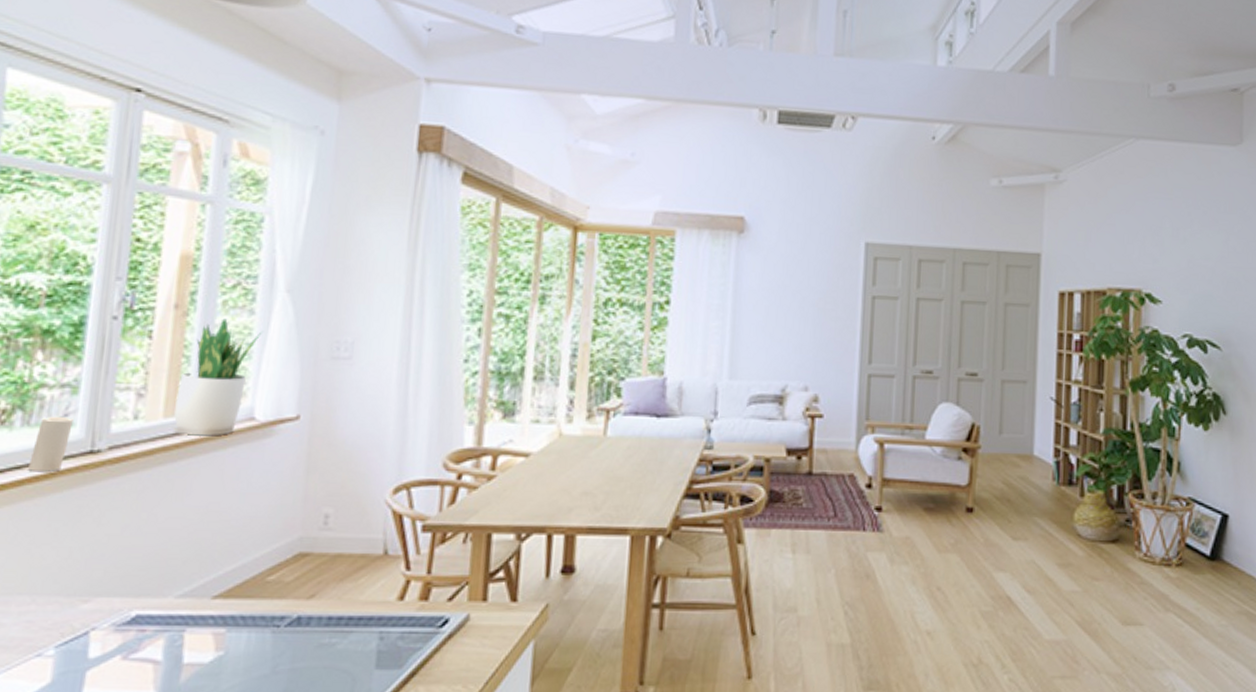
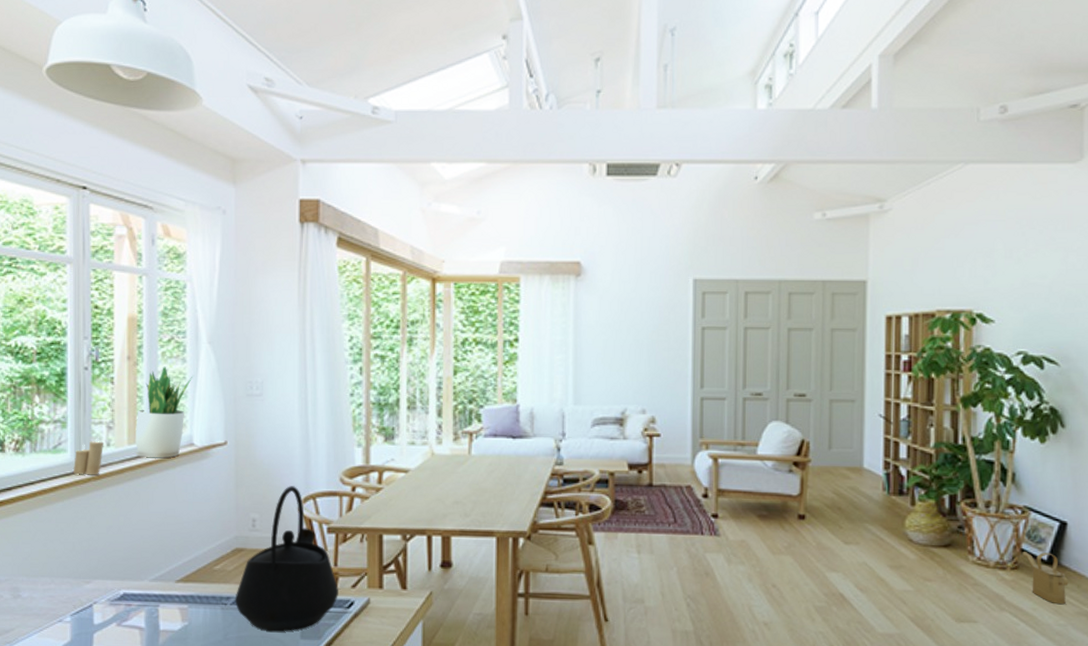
candle: present [28,416,73,473] -> none [39,444,65,487]
candle: none [81,407,131,458] -> present [74,437,104,475]
kettle: none [291,472,431,660] -> present [235,486,338,632]
watering can: none [1187,547,1230,604] -> present [1022,552,1069,605]

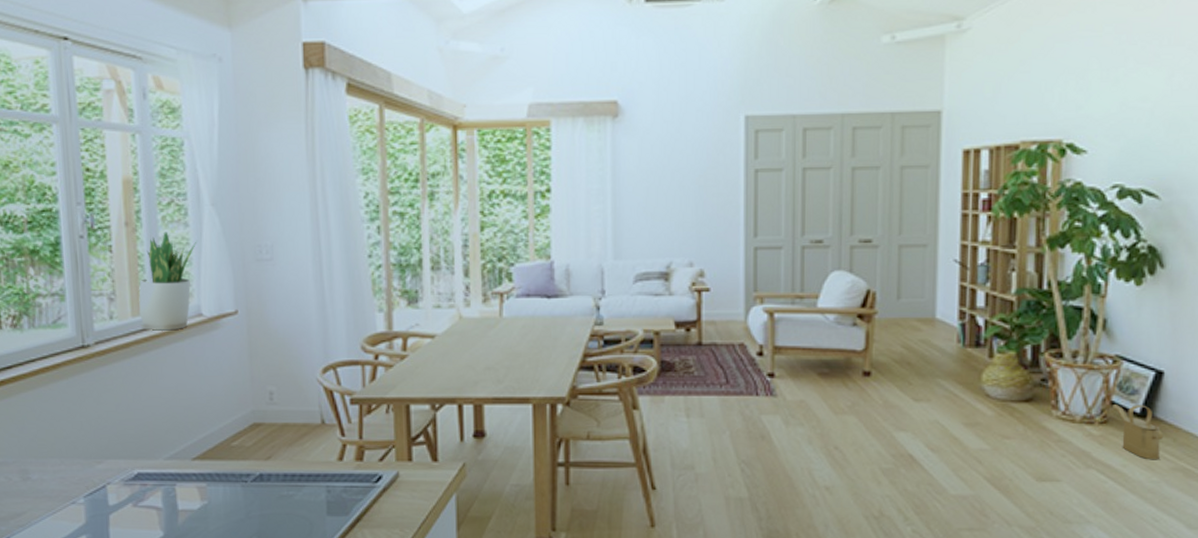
candle: present [74,437,104,475] -> none [75,310,107,350]
kettle: present [235,486,338,632] -> none [255,356,365,509]

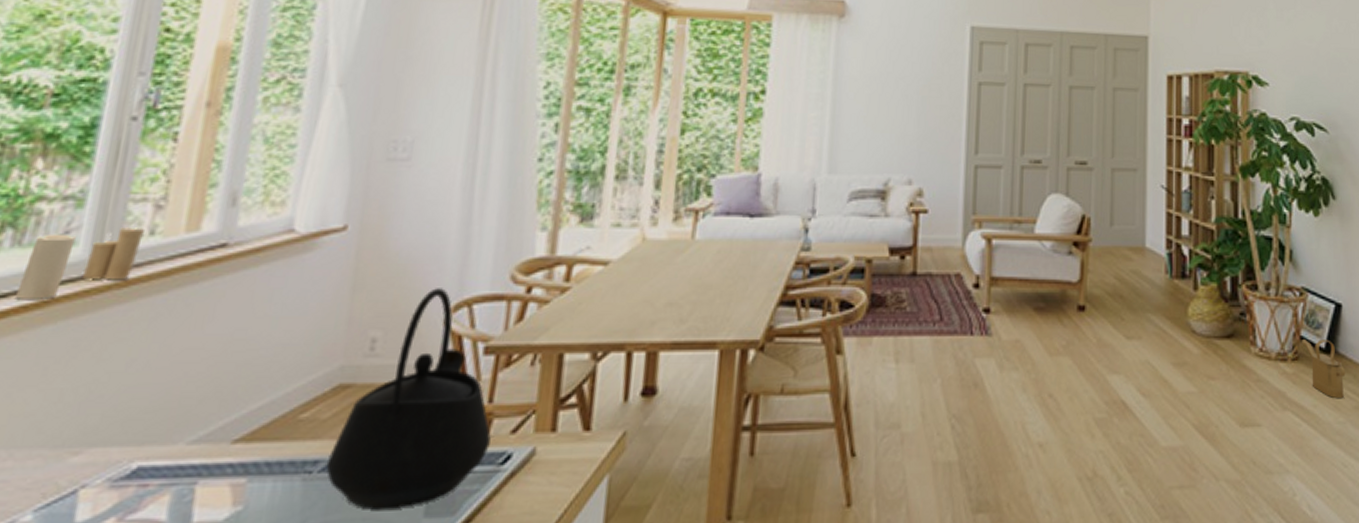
candle: none [40,319,66,364] -> present [16,233,76,301]
candle: none [75,310,107,350] -> present [83,221,146,280]
planter: present [139,232,197,331] -> none [196,117,308,252]
kettle: none [255,356,365,509] -> present [325,288,491,509]

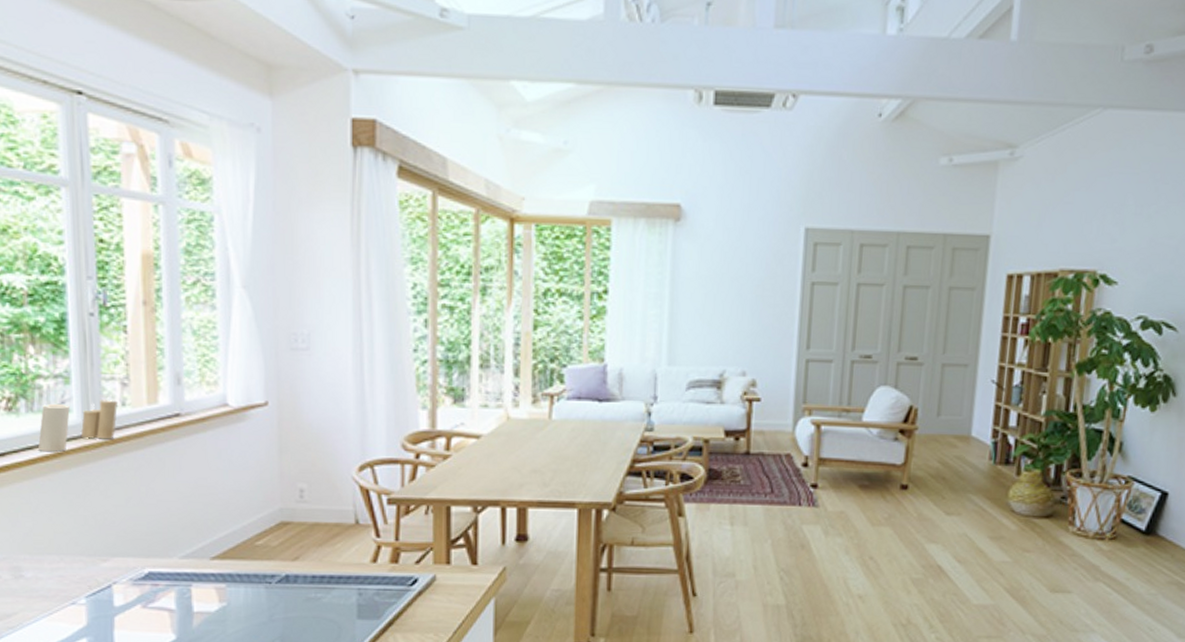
kettle: present [325,288,491,509] -> none [280,452,400,612]
watering can: present [1302,339,1346,399] -> none [1121,522,1164,574]

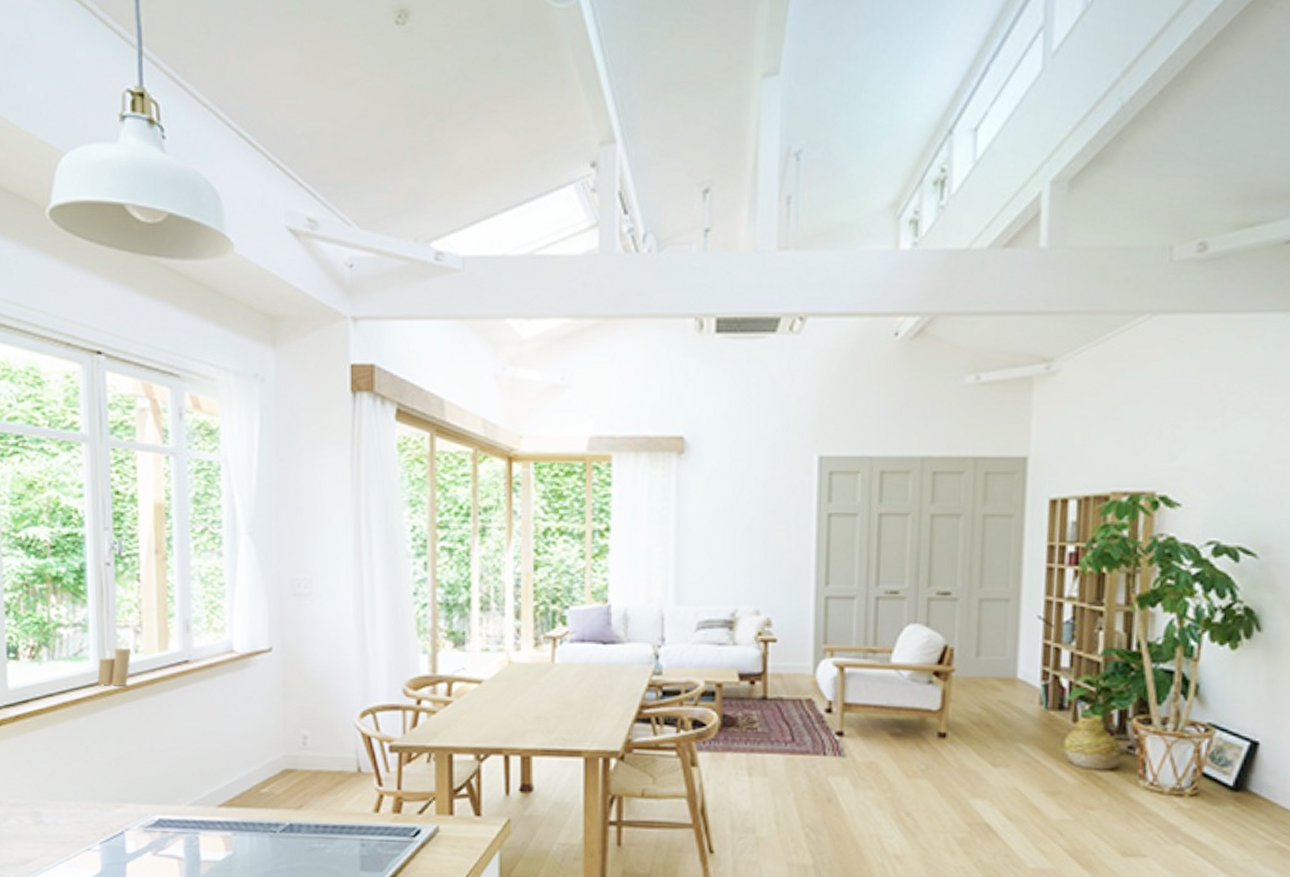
candle: present [38,403,70,453] -> none [58,651,87,699]

